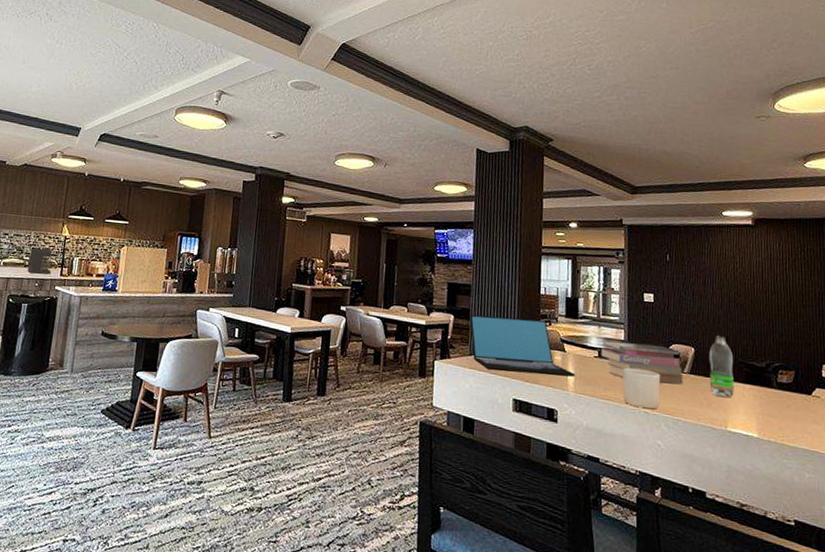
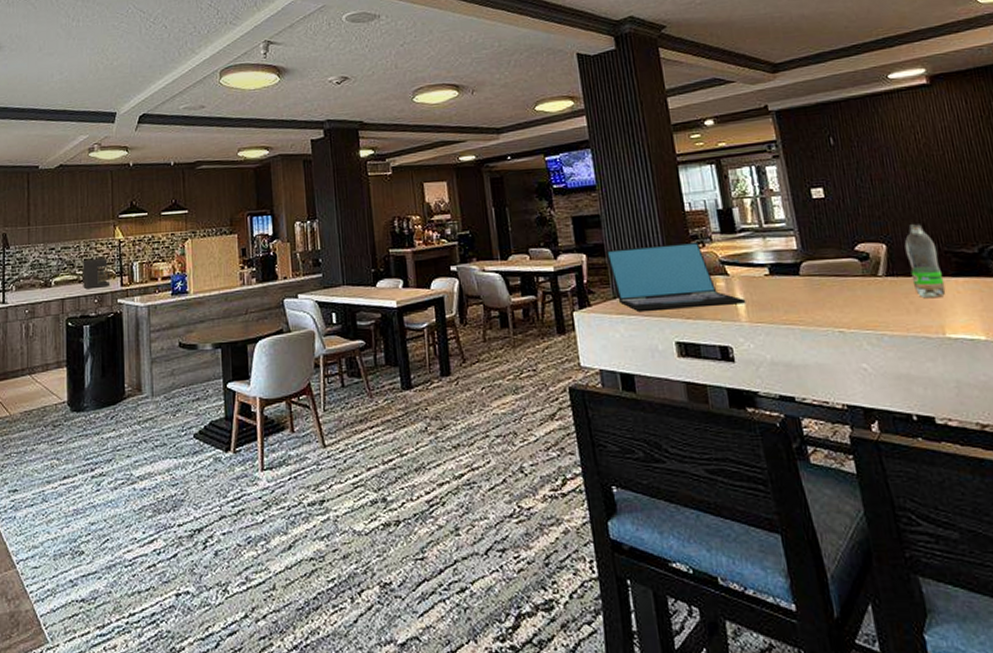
books: present [601,340,683,384] -> none [771,249,880,295]
mug: present [622,367,661,410] -> none [802,280,857,328]

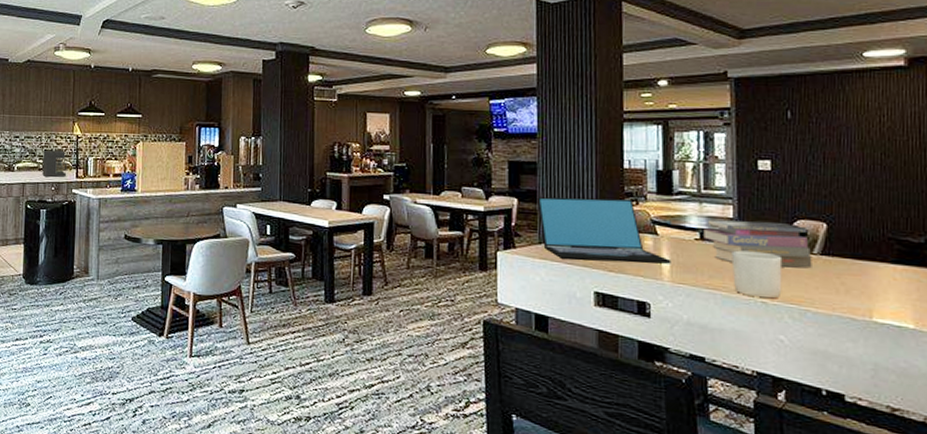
books: none [771,249,880,295] -> present [703,219,812,268]
mug: none [802,280,857,328] -> present [731,250,783,299]
bottle: present [904,224,946,299] -> none [846,207,882,283]

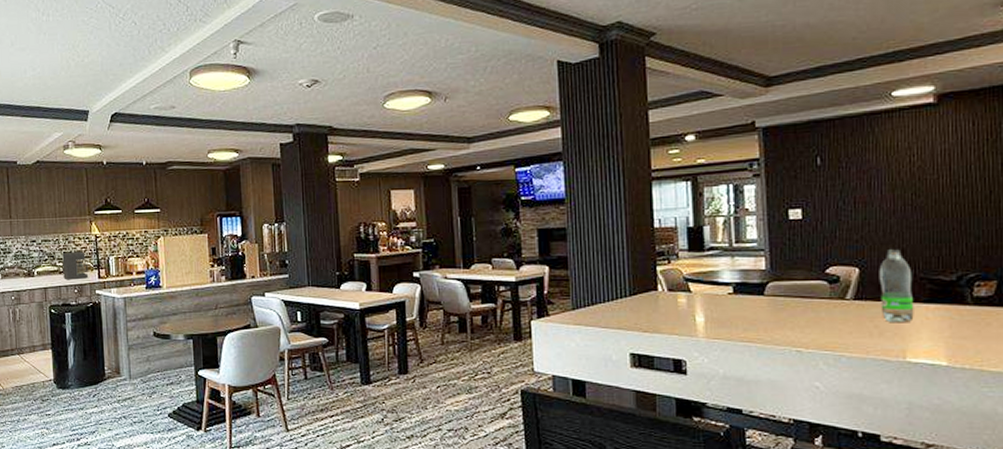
laptop: present [537,197,671,264] -> none [568,258,706,324]
books: present [703,219,812,268] -> none [737,271,845,315]
mug: present [731,250,783,299] -> none [765,301,816,347]
bottle: none [846,207,882,283] -> present [879,249,914,323]

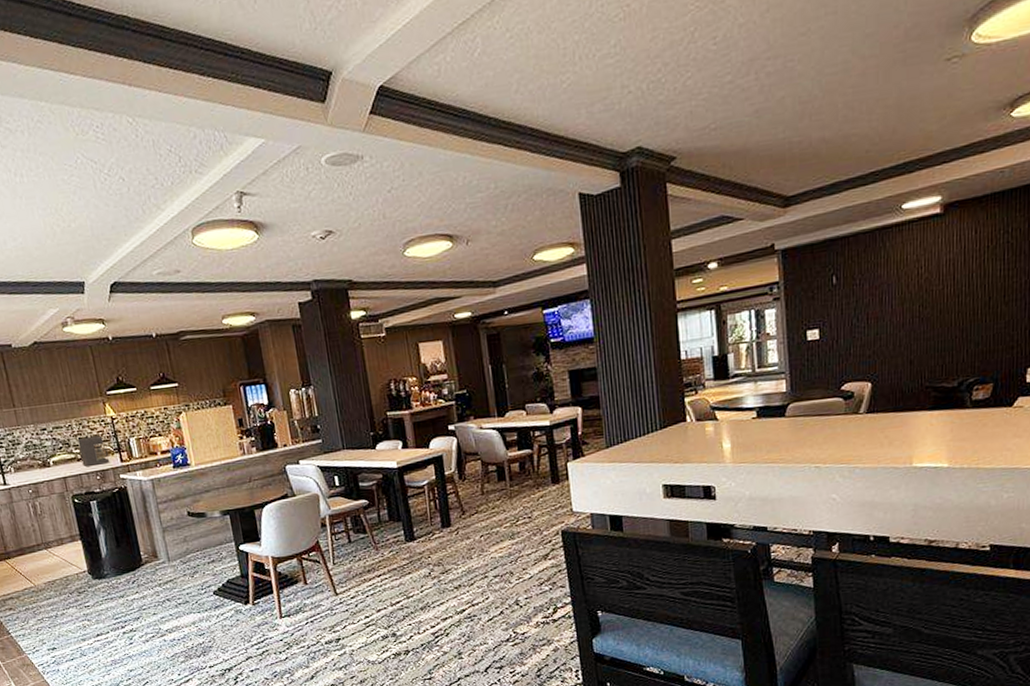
bottle: present [879,249,914,323] -> none [889,361,920,432]

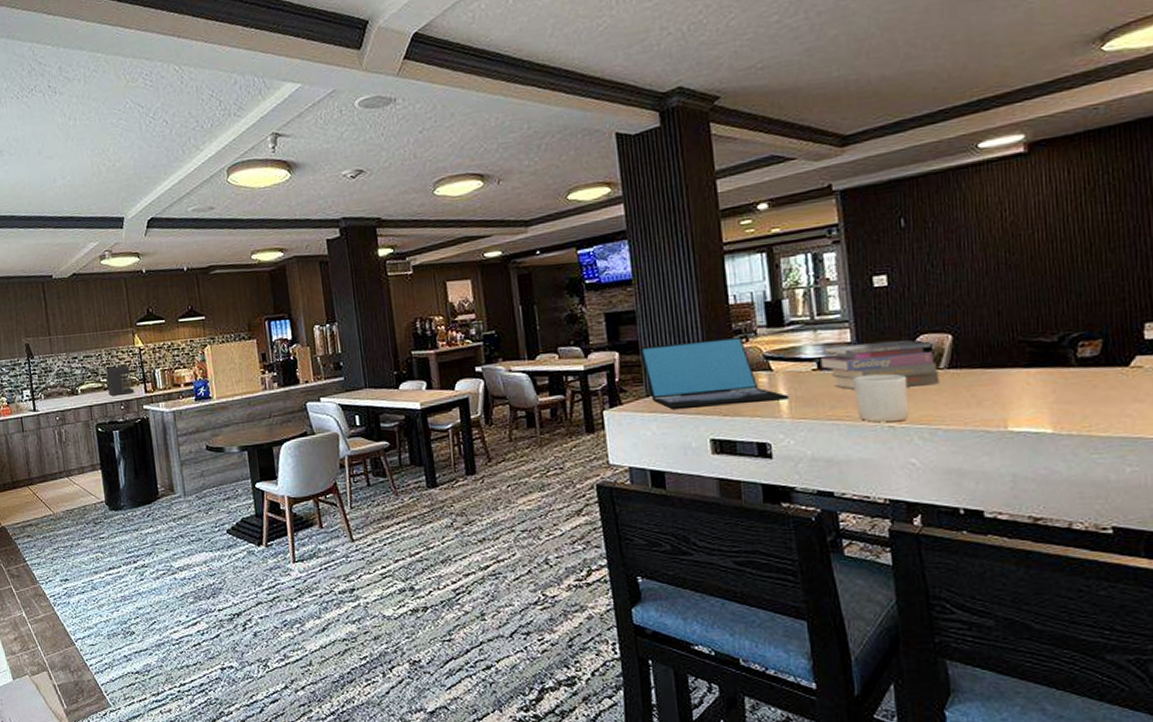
laptop: none [600,389,732,460] -> present [639,336,789,410]
books: none [760,388,859,435] -> present [821,340,940,389]
mug: none [786,419,833,464] -> present [852,373,910,423]

